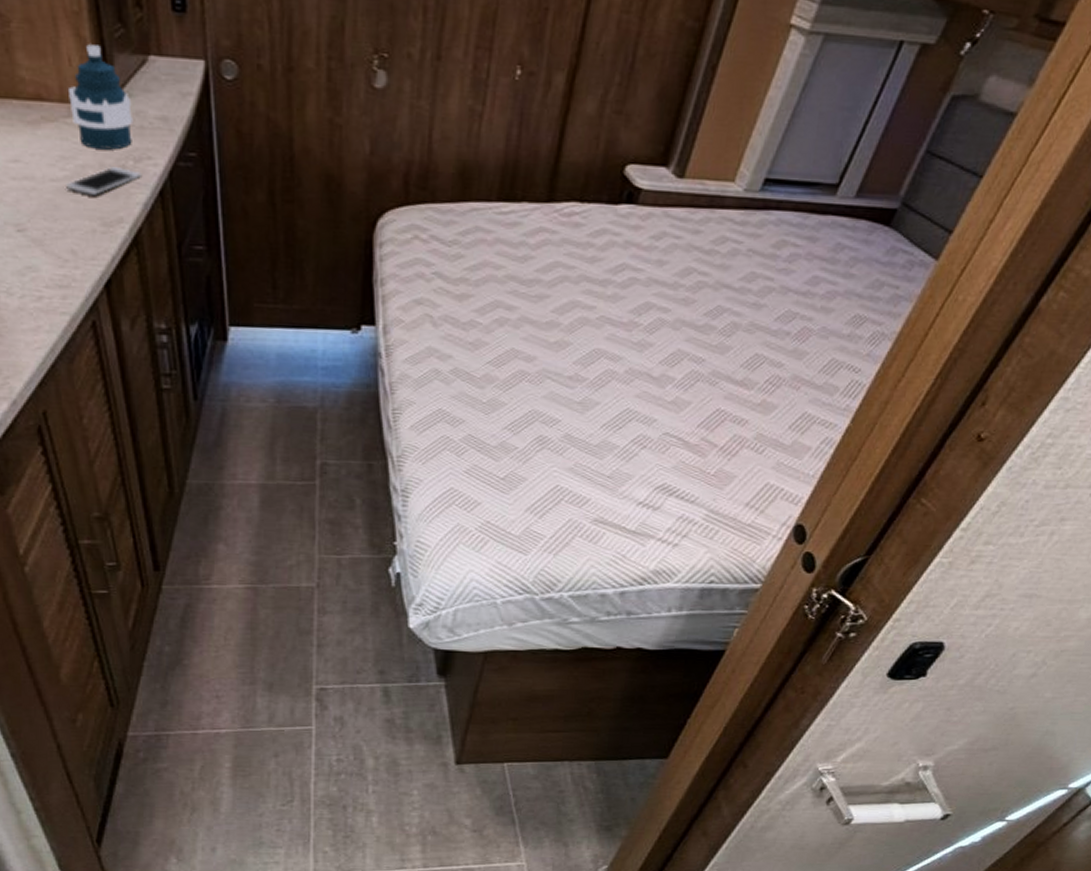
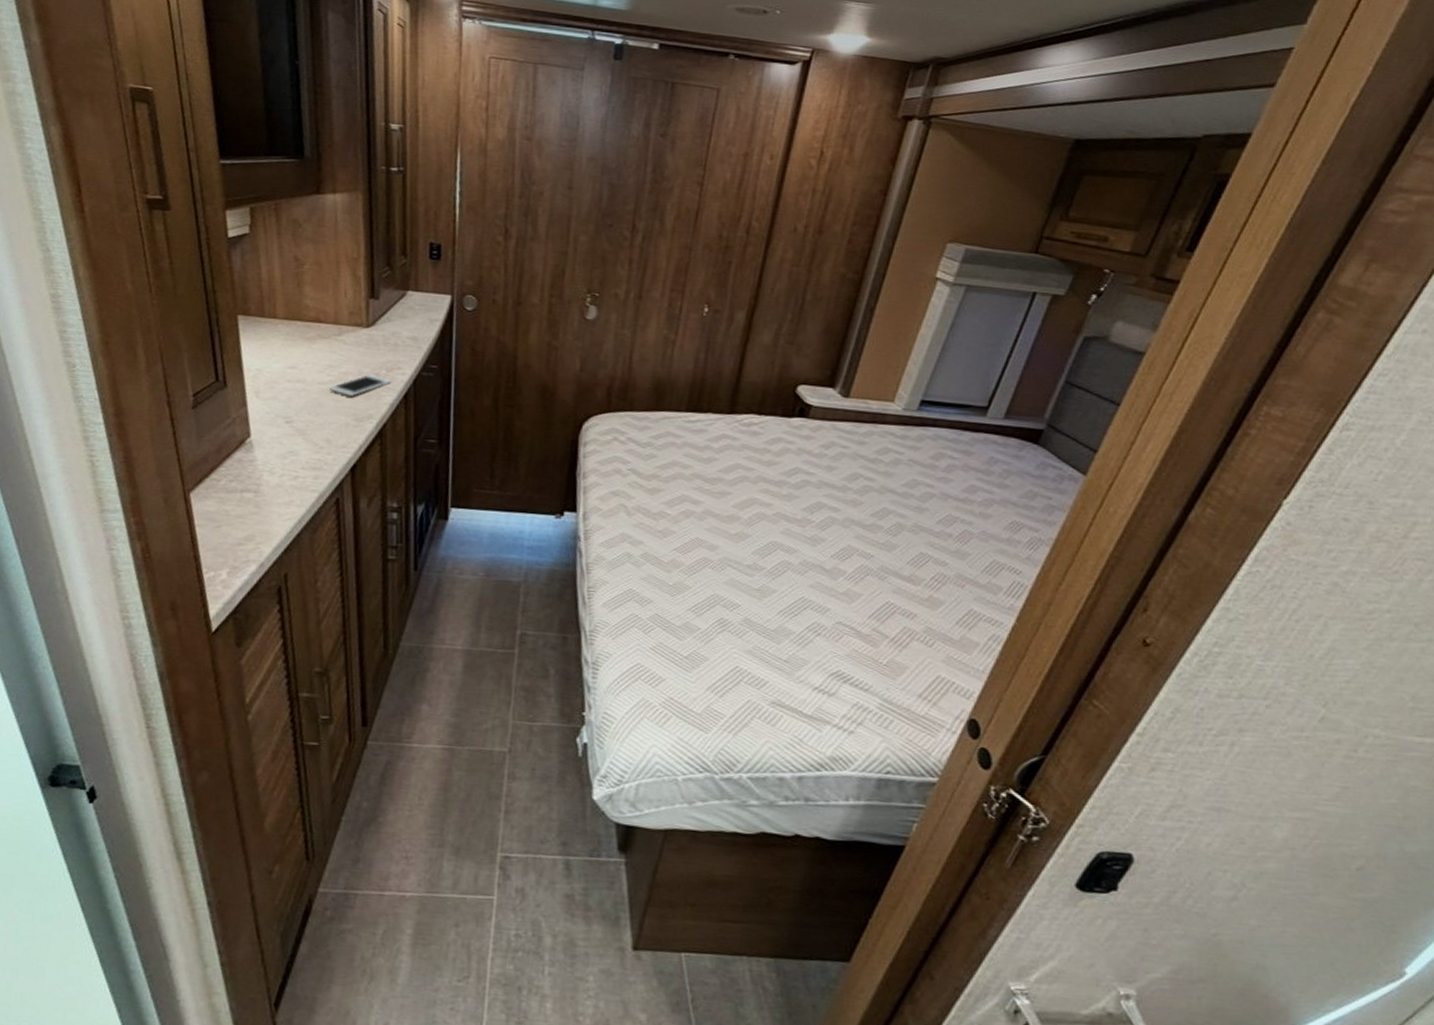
water bottle: present [69,44,134,150] -> none [341,282,390,361]

